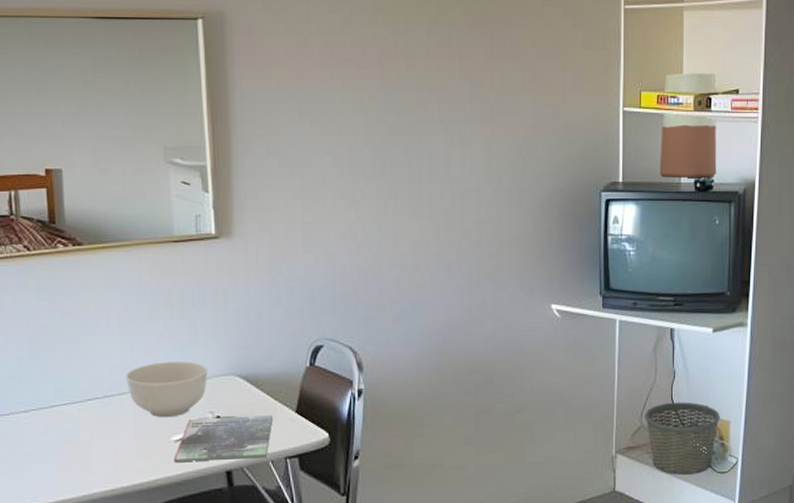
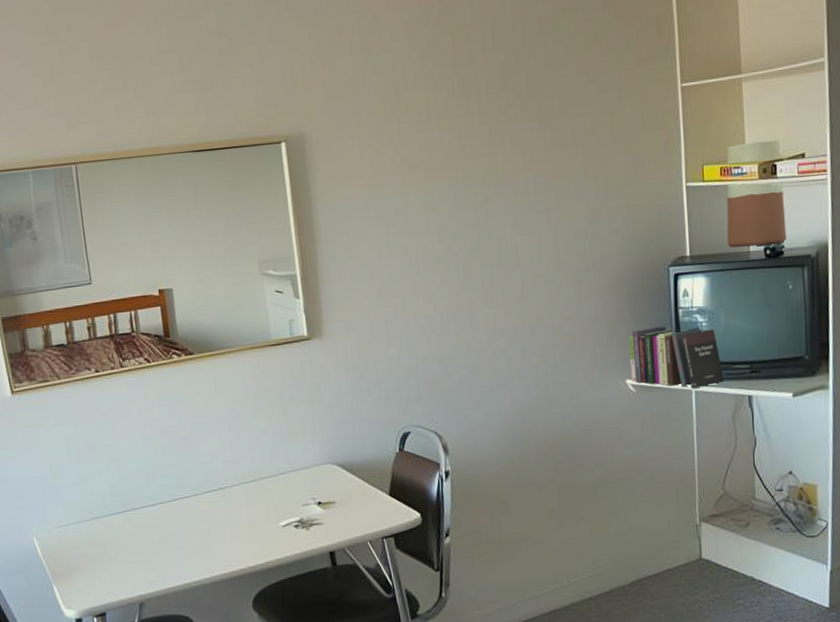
bowl: present [125,361,208,418] -> none [236,453,308,505]
magazine: present [173,415,273,462] -> none [282,499,369,545]
books: none [556,252,648,317] -> present [628,326,724,388]
basket: present [645,402,720,475] -> none [727,467,806,541]

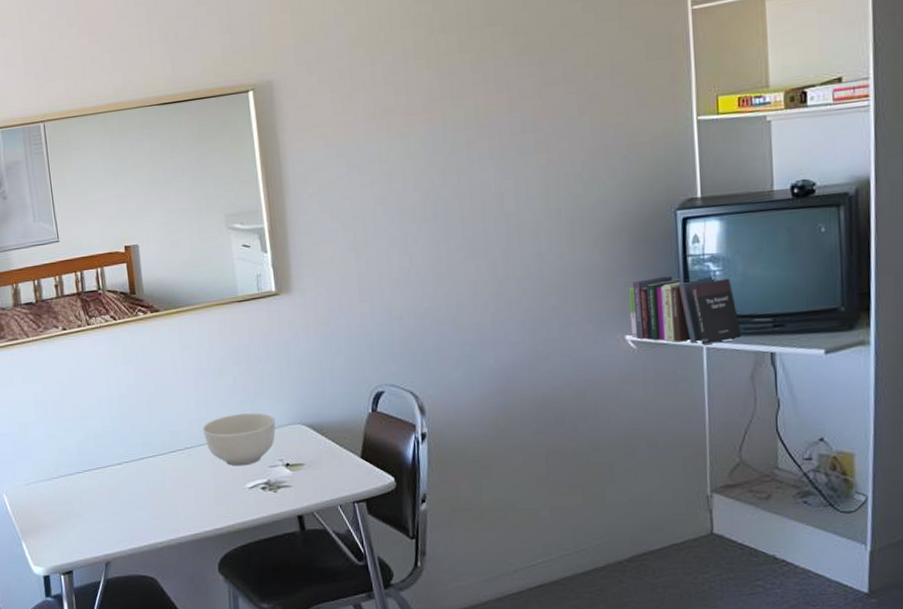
bowl: none [236,453,308,505] -> present [202,413,276,466]
vase: present [726,140,787,248] -> none [745,64,819,187]

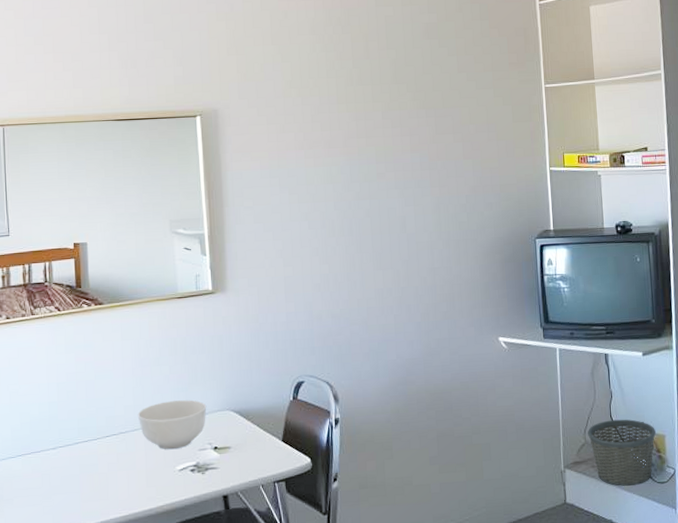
books: present [628,276,741,344] -> none [501,290,583,346]
basket: none [744,433,841,515] -> present [588,419,656,486]

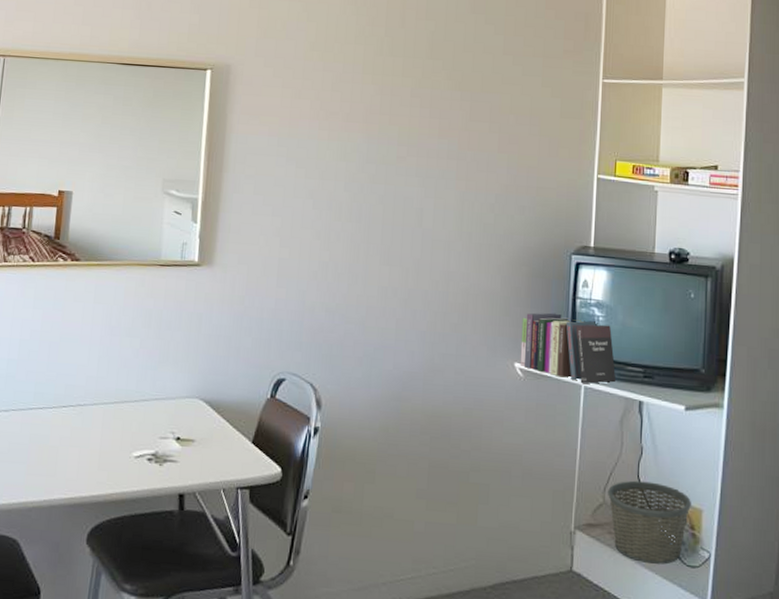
bowl: present [137,400,207,450] -> none [99,378,175,433]
books: none [501,290,583,346] -> present [520,313,616,384]

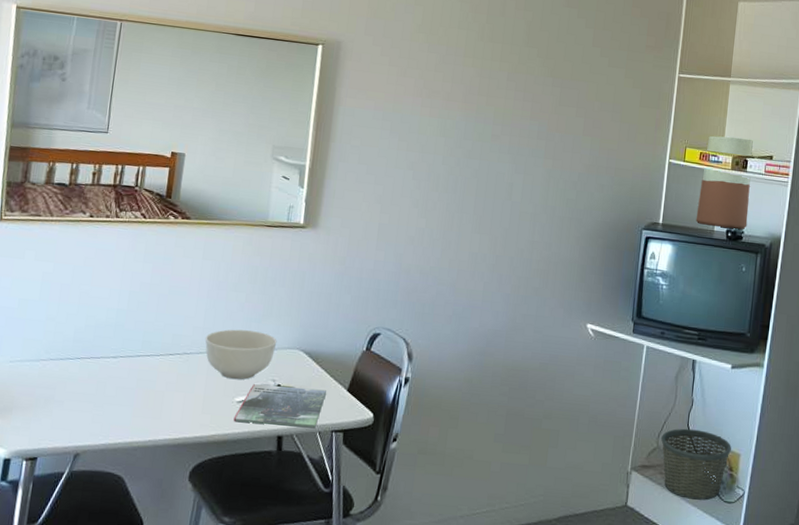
bowl: none [99,378,175,433] -> present [205,329,277,380]
magazine: none [131,437,229,485] -> present [233,384,326,429]
books: present [520,313,616,384] -> none [591,280,674,344]
vase: none [632,146,693,250] -> present [696,135,753,229]

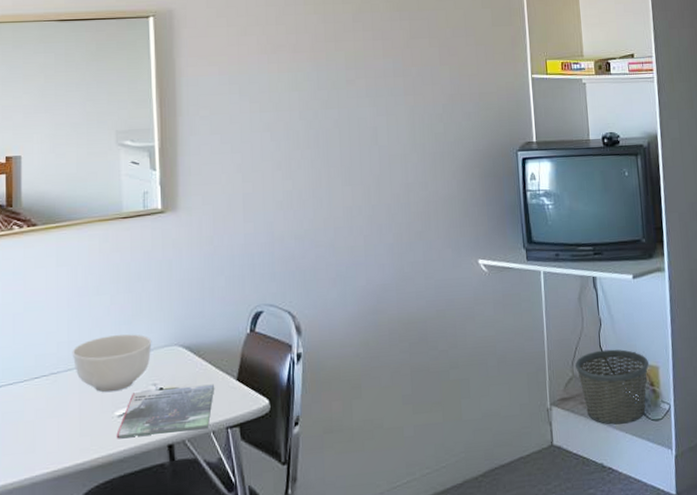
vase: present [696,135,753,229] -> none [566,41,622,136]

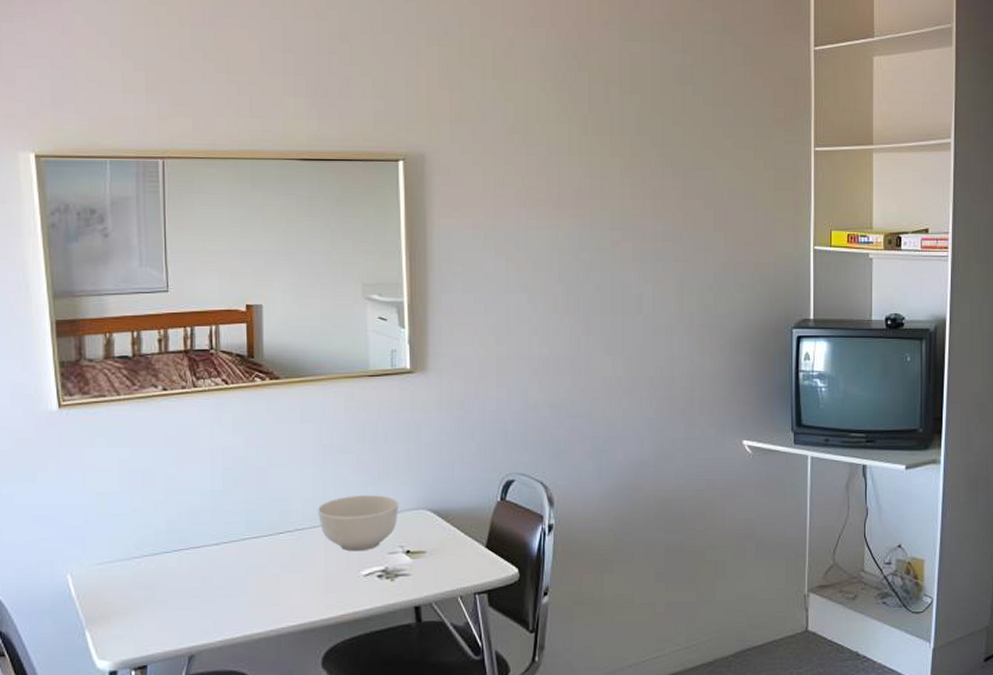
magazine: present [116,384,214,438] -> none [362,550,462,597]
basket: present [575,349,649,425] -> none [837,540,914,615]

